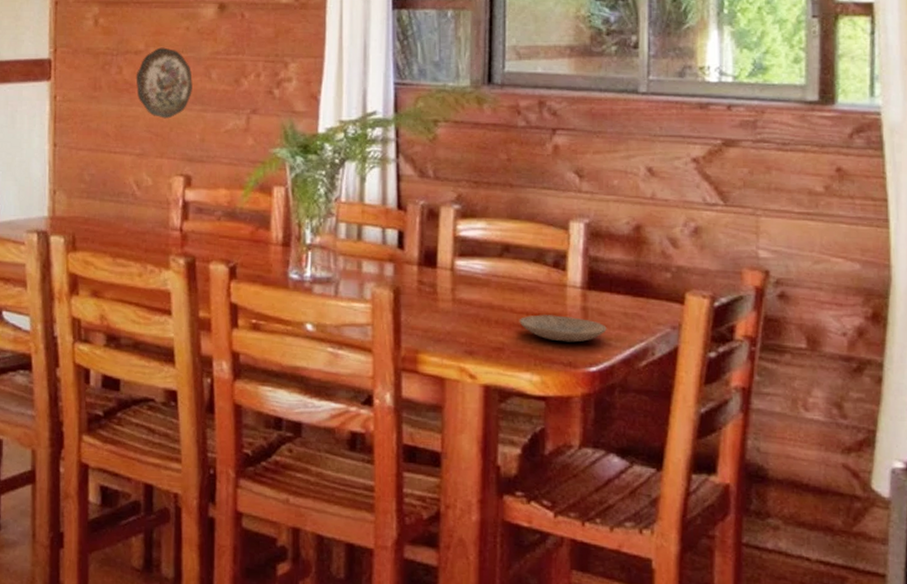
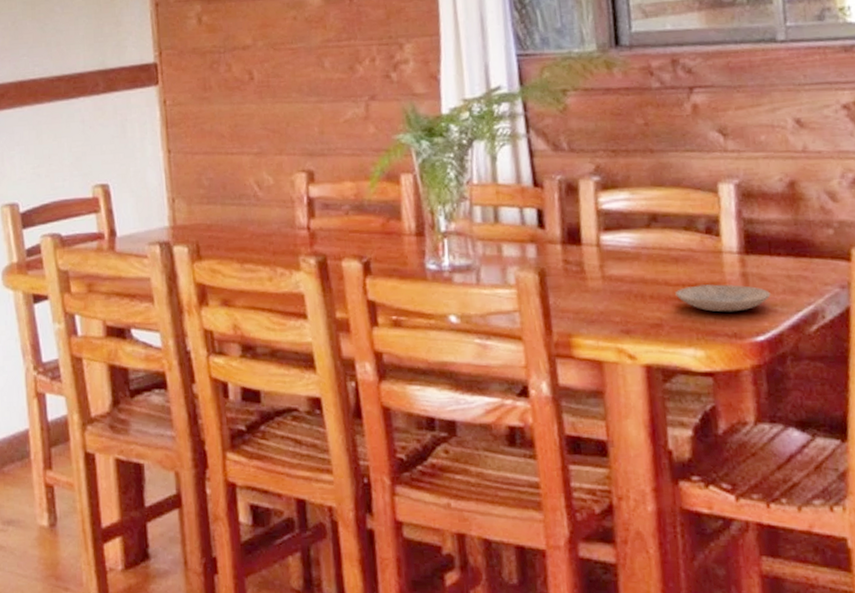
decorative plate: present [136,47,193,119] -> none [246,40,306,114]

